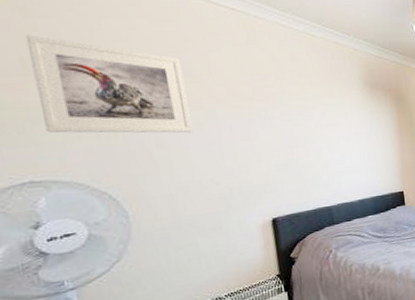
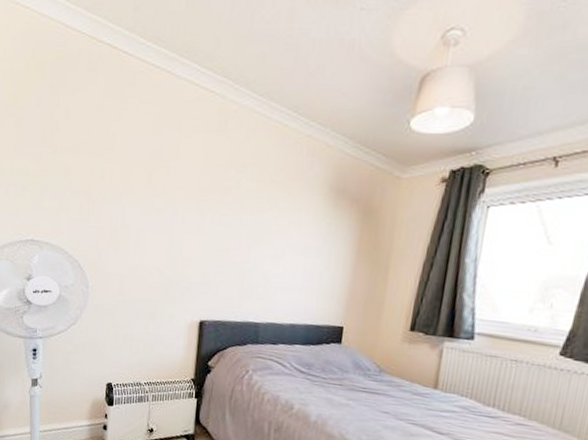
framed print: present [25,35,193,133] -> none [49,110,155,218]

